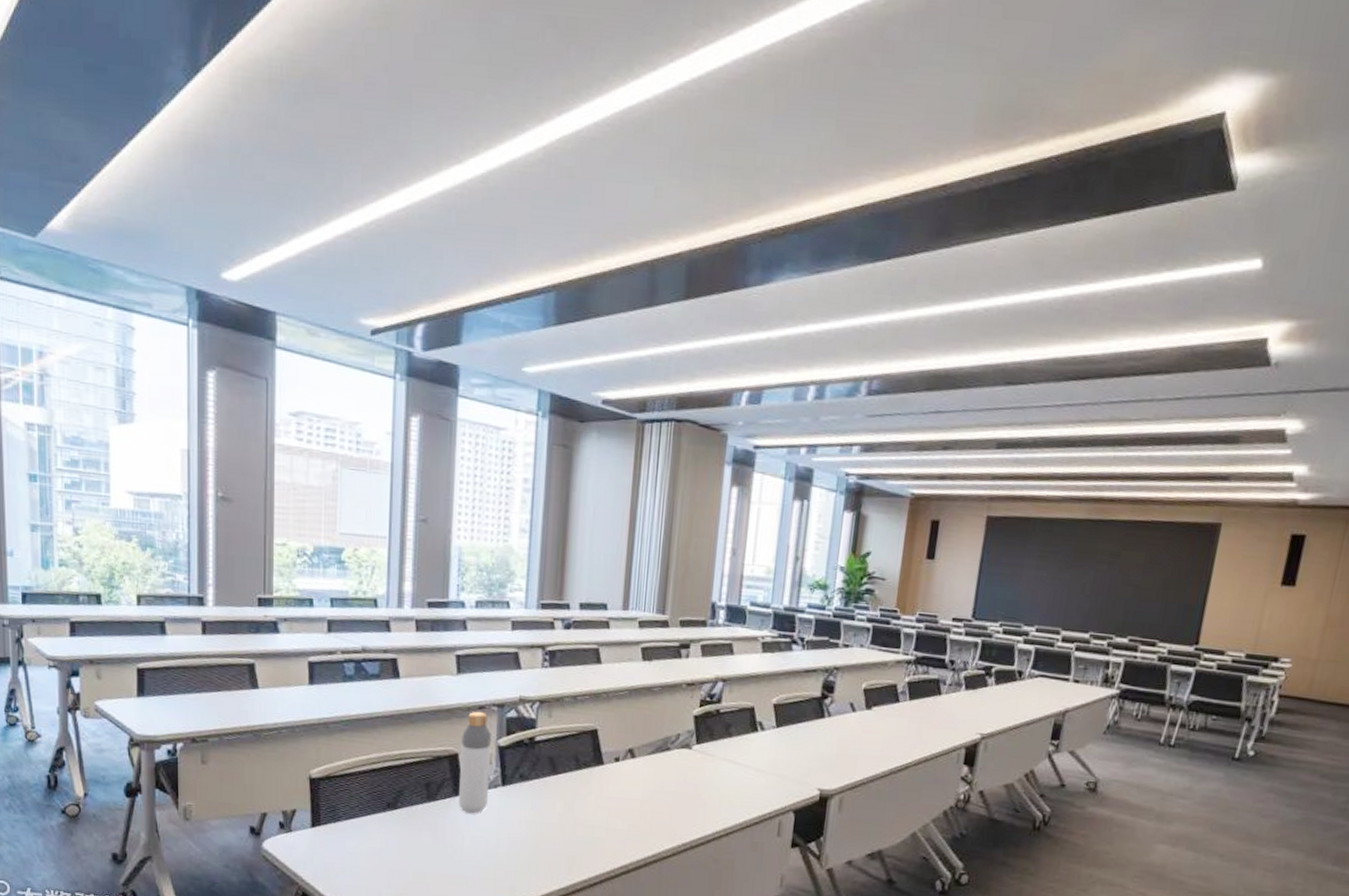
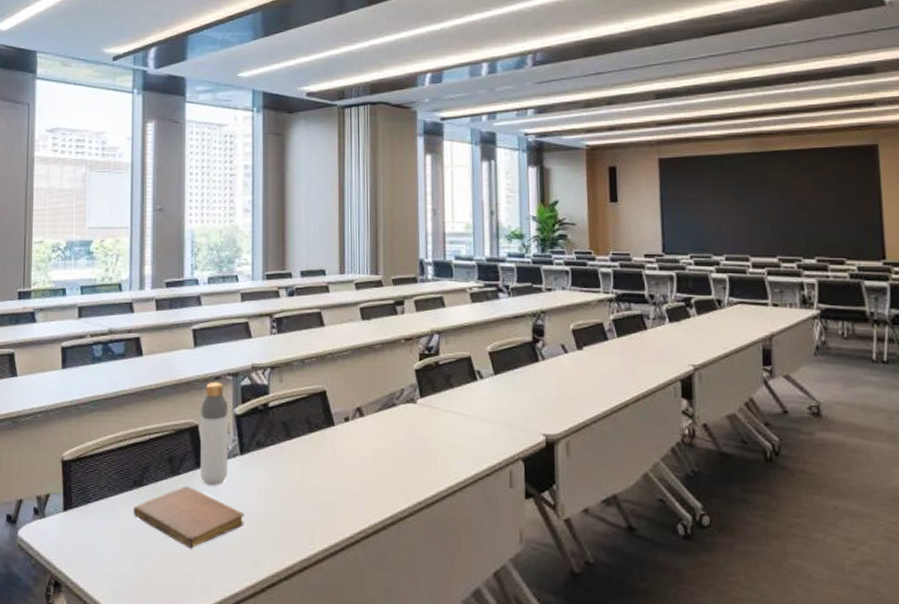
notebook: none [386,812,503,871] -> present [133,486,244,548]

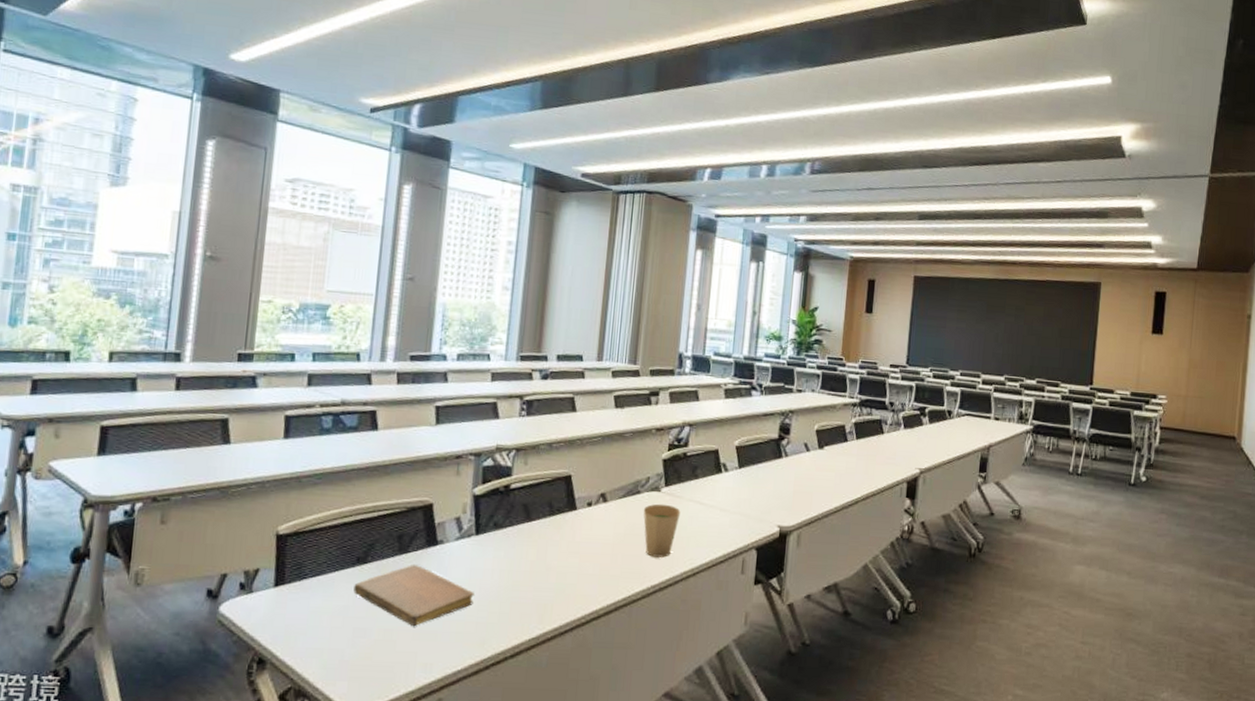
bottle: present [201,382,229,486] -> none [431,460,468,565]
paper cup: none [400,416,439,472] -> present [643,503,681,558]

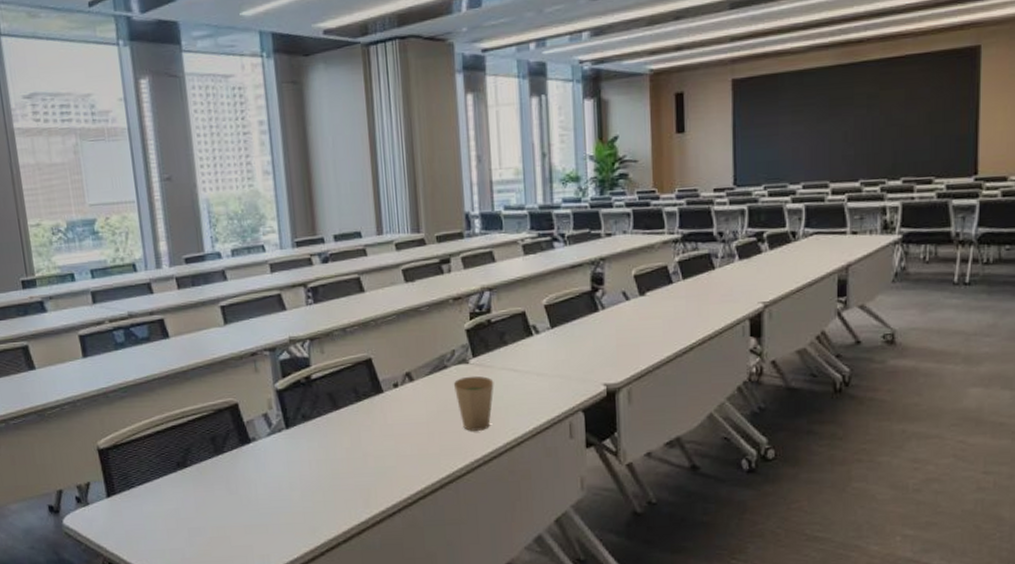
notebook: present [353,565,474,626] -> none [179,464,297,521]

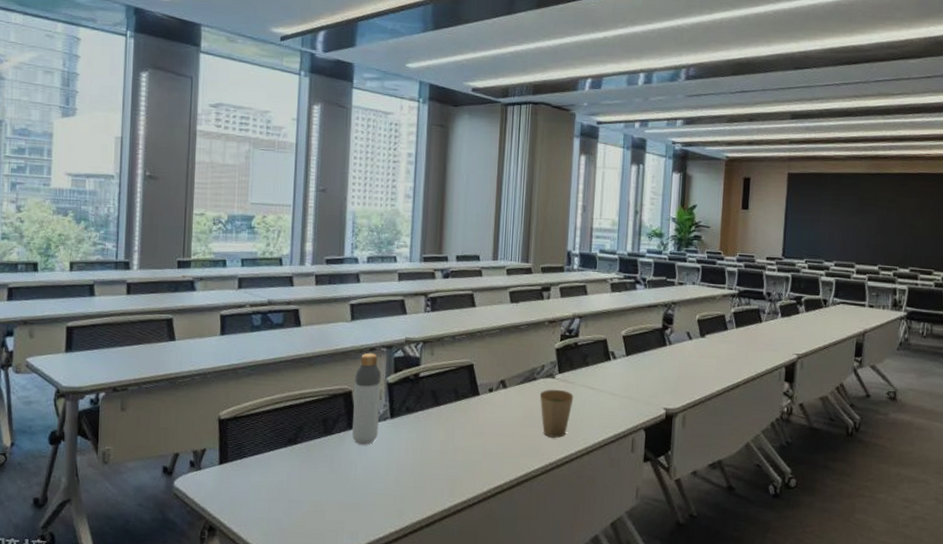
bottle: none [238,358,275,461] -> present [352,352,382,445]

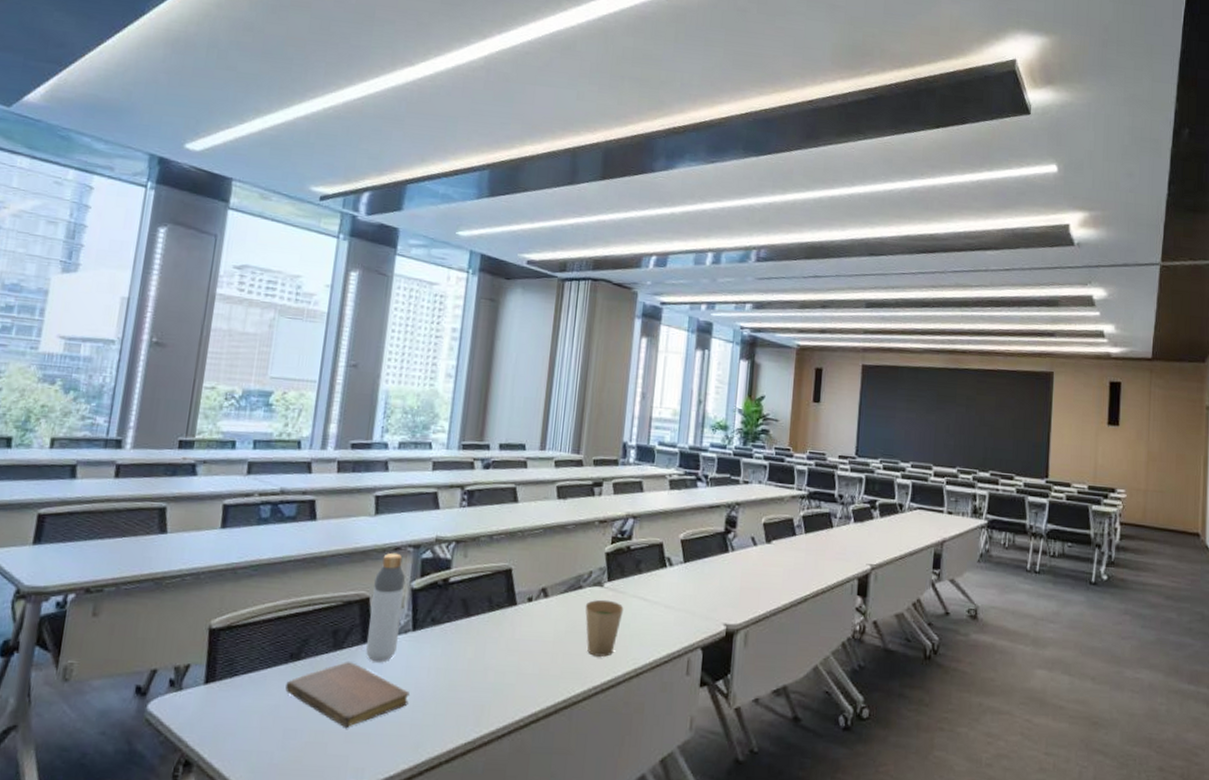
notebook: none [287,445,392,499] -> present [285,662,410,727]

